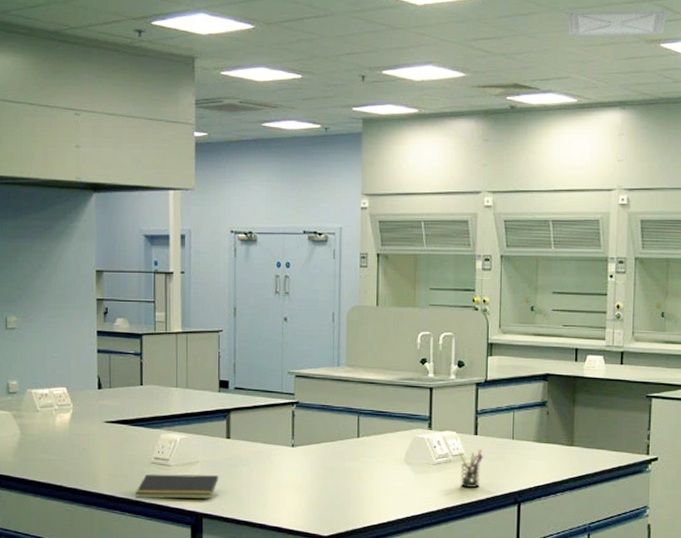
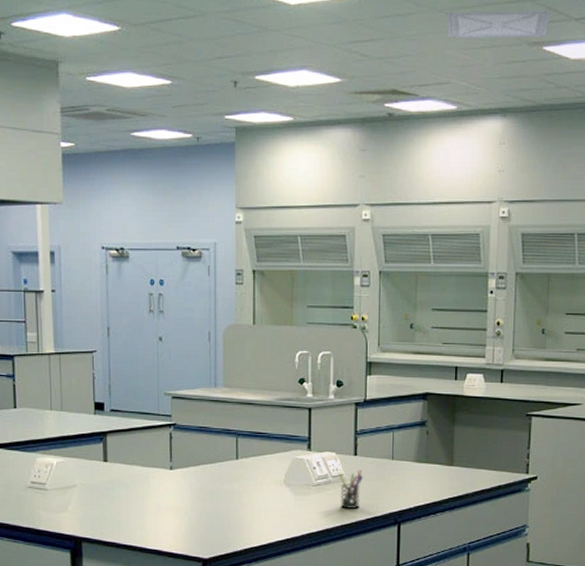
notepad: present [134,474,219,500] -> none [12,498,97,524]

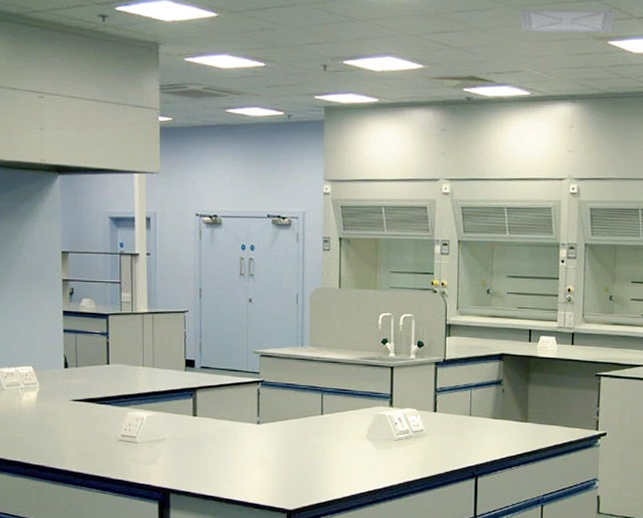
pen holder: present [338,470,364,510] -> none [418,425,443,463]

